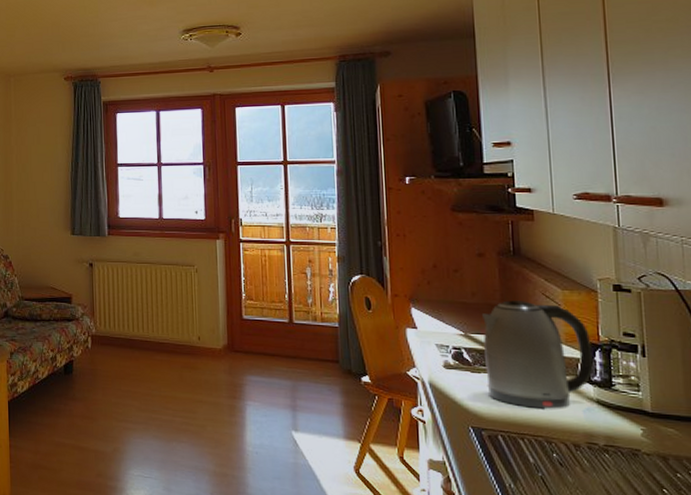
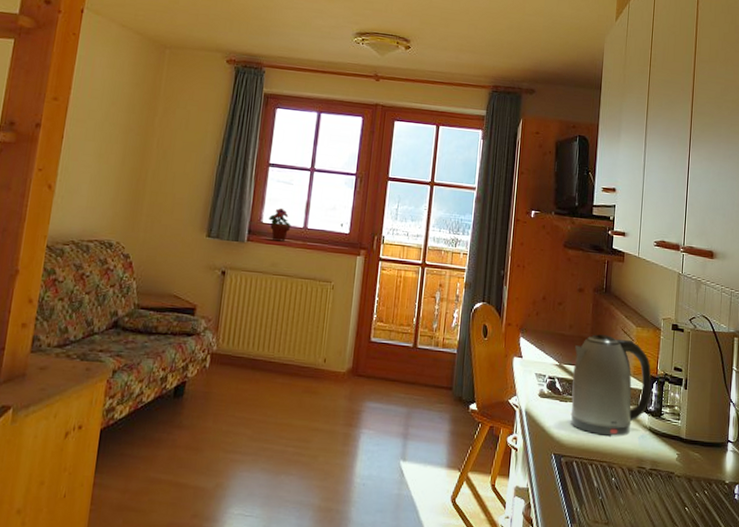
potted flower: none [125,203,147,233] -> present [268,208,292,242]

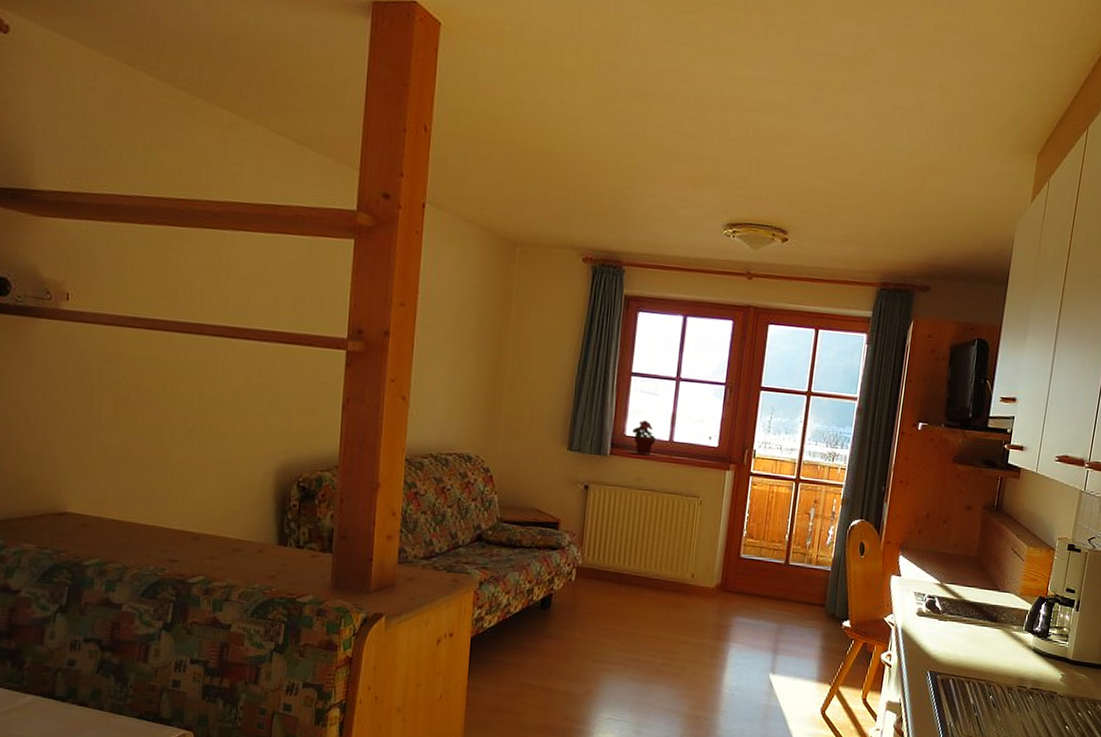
kettle: present [570,334,652,436] -> none [949,553,1041,656]

